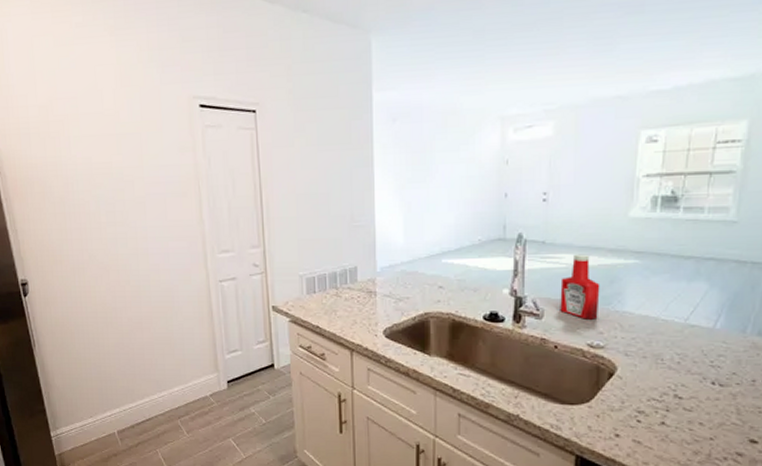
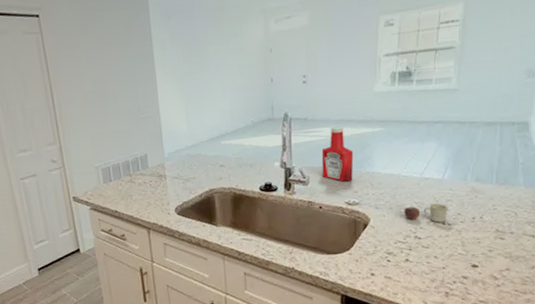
mug: none [661,357,720,381] -> present [404,203,448,223]

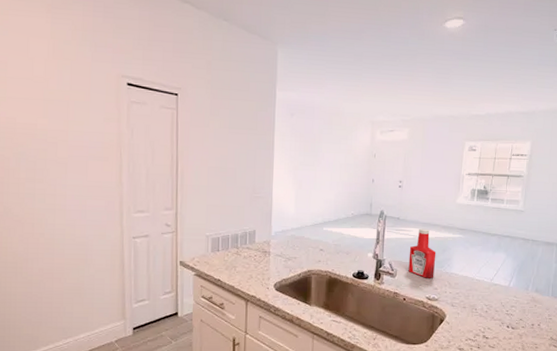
mug: present [404,203,448,223] -> none [475,308,512,325]

